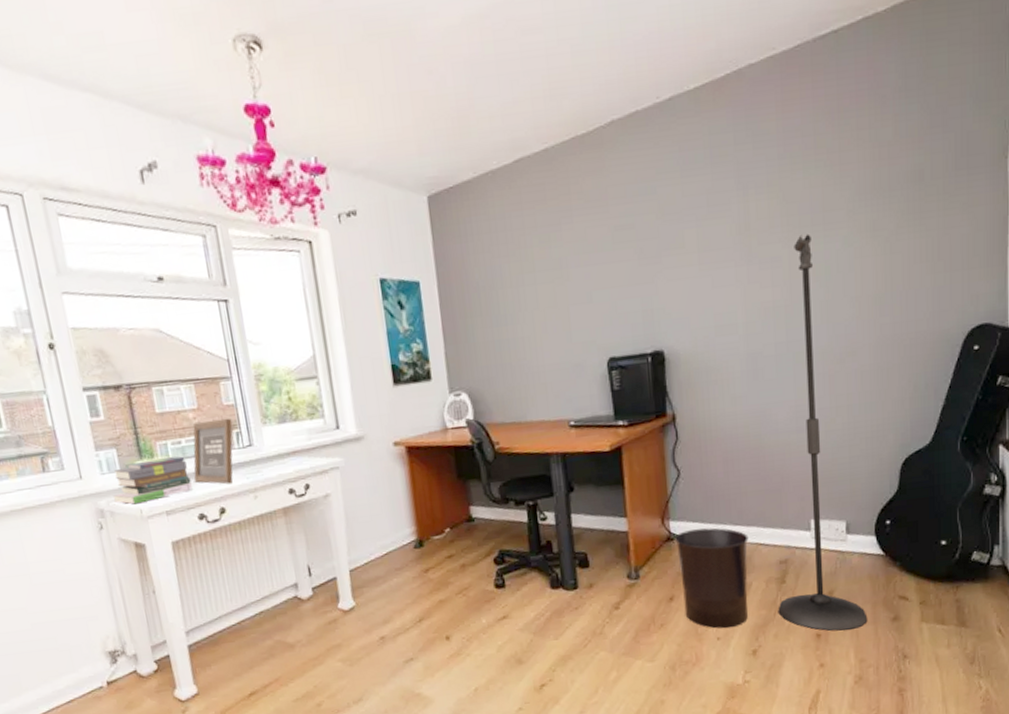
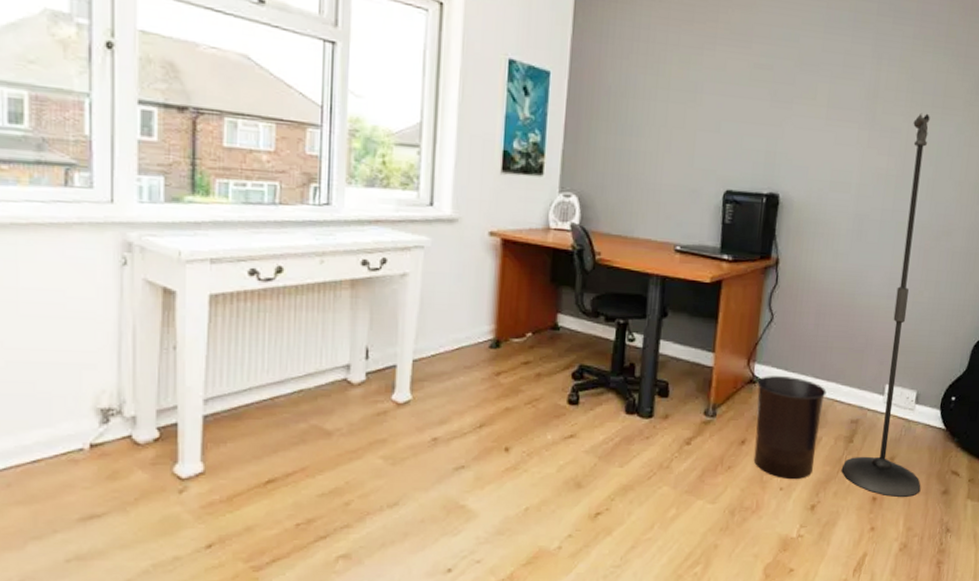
books: present [114,456,193,505] -> none [149,197,249,244]
picture frame: present [193,418,233,485] -> none [252,167,312,242]

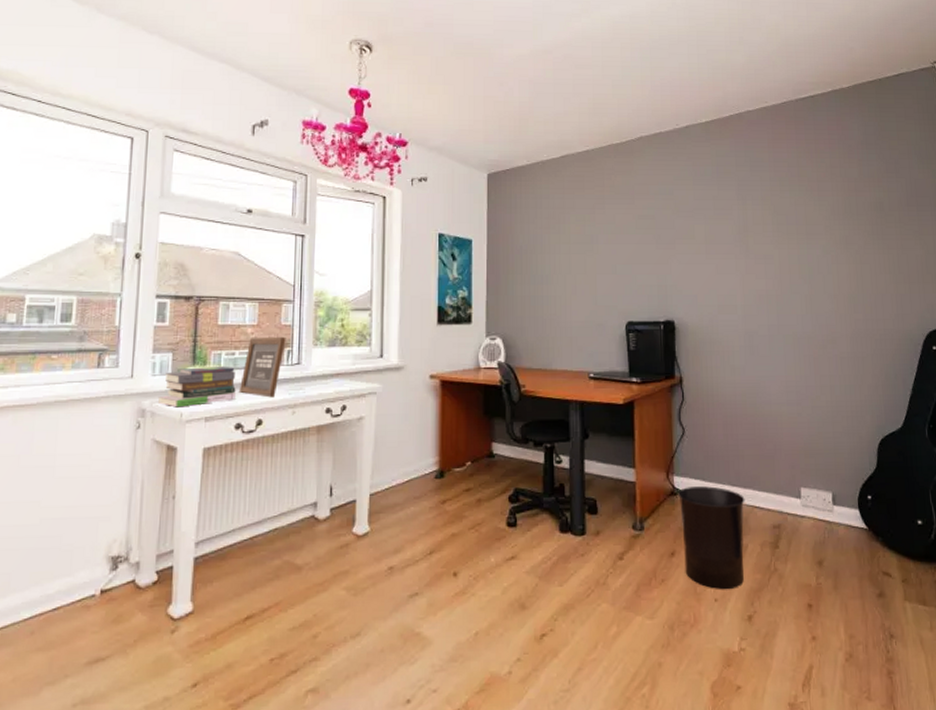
books: none [149,197,249,244] -> present [158,365,236,408]
picture frame: none [252,167,312,242] -> present [238,336,286,398]
microphone stand: present [841,113,930,497] -> none [772,240,855,603]

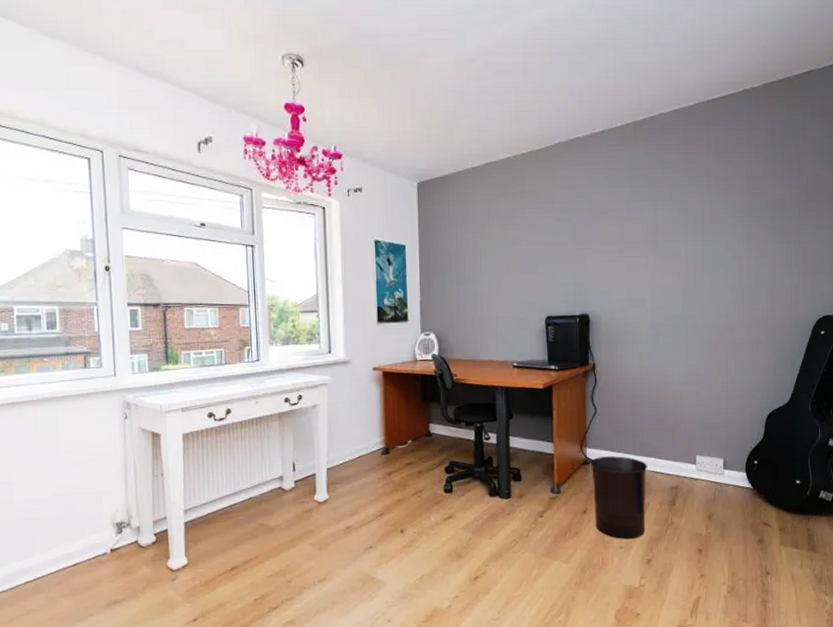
books: present [158,365,236,408] -> none [140,364,206,401]
picture frame: present [238,336,286,398] -> none [208,337,246,390]

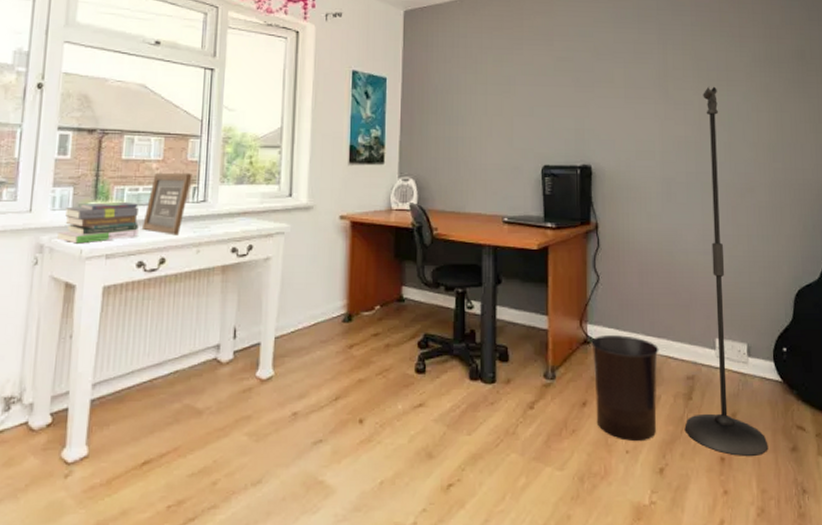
books: none [140,364,206,401] -> present [57,201,139,244]
picture frame: none [208,337,246,390] -> present [141,172,192,236]
microphone stand: none [669,237,739,548] -> present [684,86,769,456]

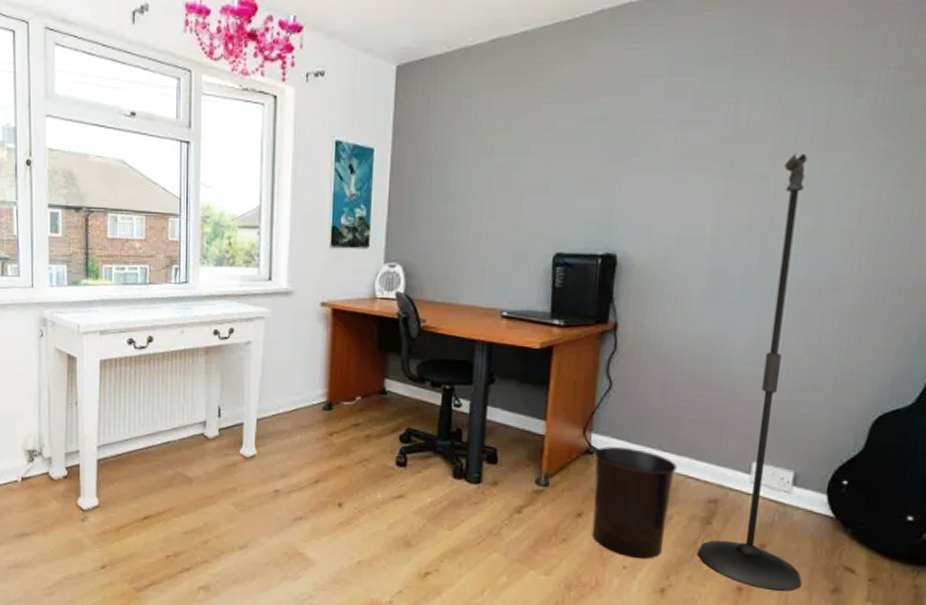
books: present [57,201,139,244] -> none [57,280,127,319]
picture frame: present [141,172,192,236] -> none [129,252,174,316]

